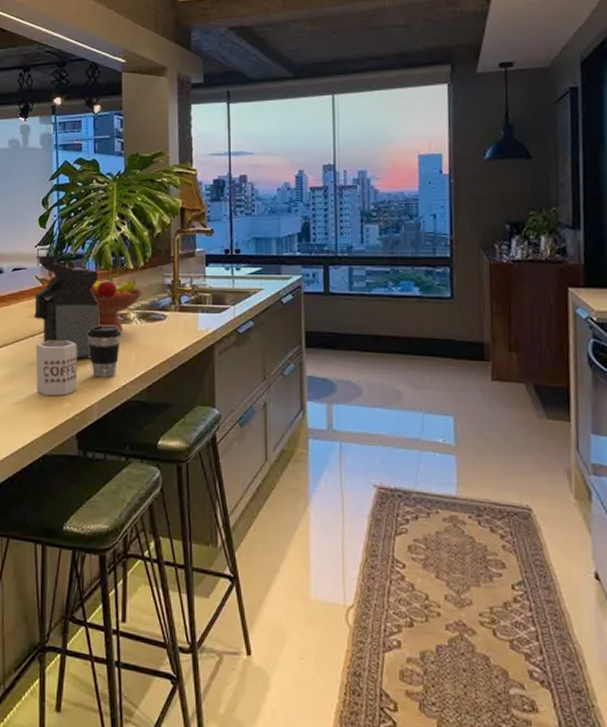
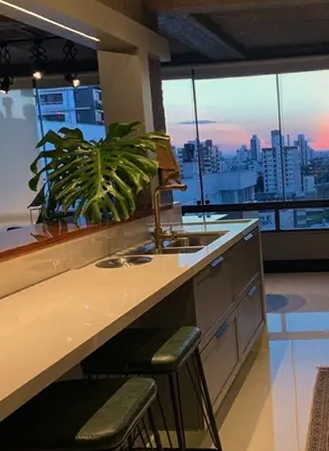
coffee maker: present [34,255,99,360] -> none [29,214,93,301]
mug: present [35,340,78,396] -> none [36,286,78,334]
coffee cup: present [88,325,121,378] -> none [84,270,114,314]
fruit bowl: present [90,276,144,334] -> none [83,228,131,276]

